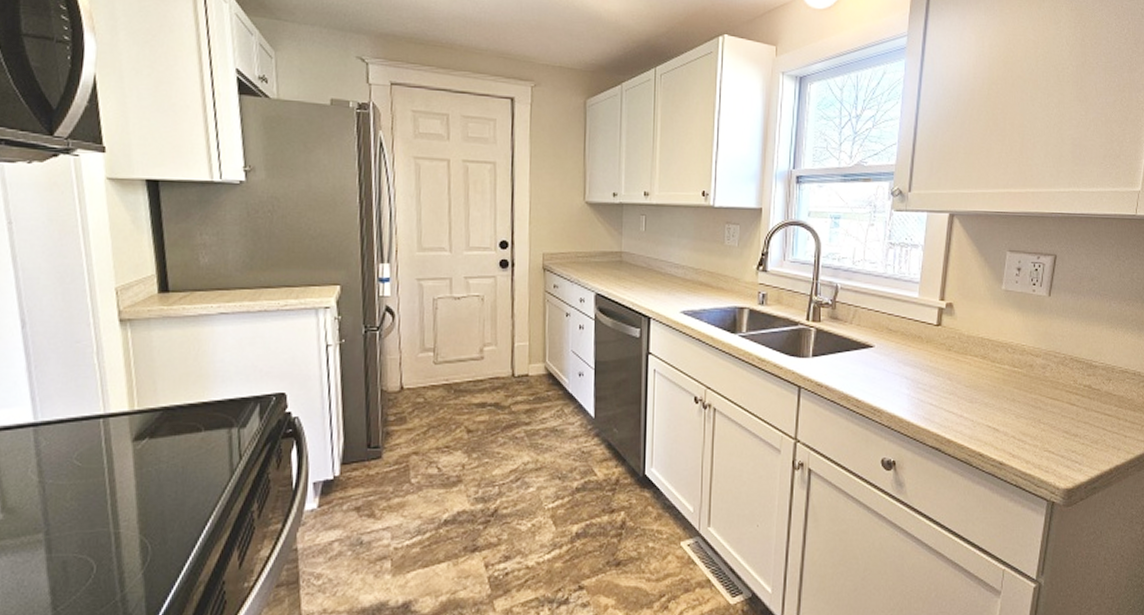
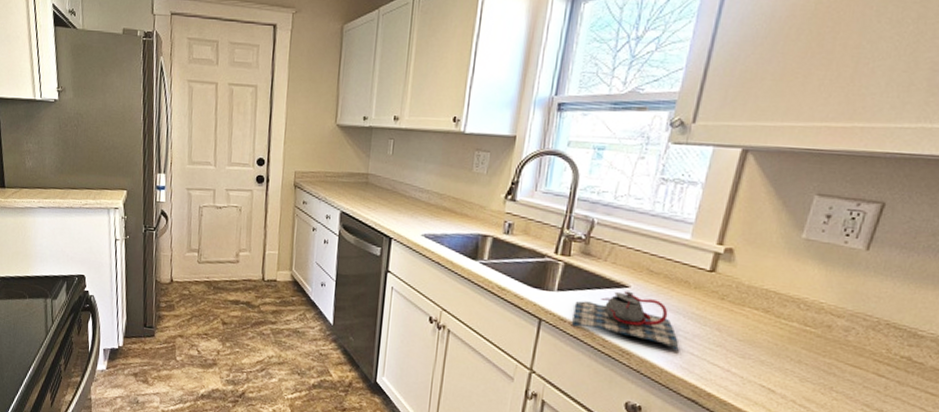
teapot: none [828,350,920,403] -> present [572,290,680,351]

